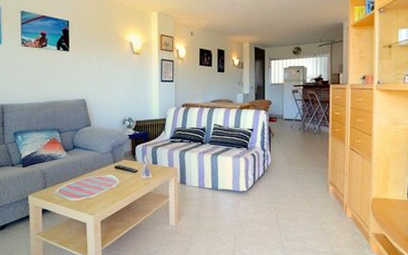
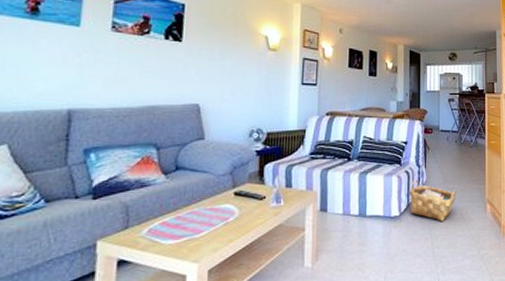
woven basket: none [255,161,300,198] -> present [409,179,457,222]

